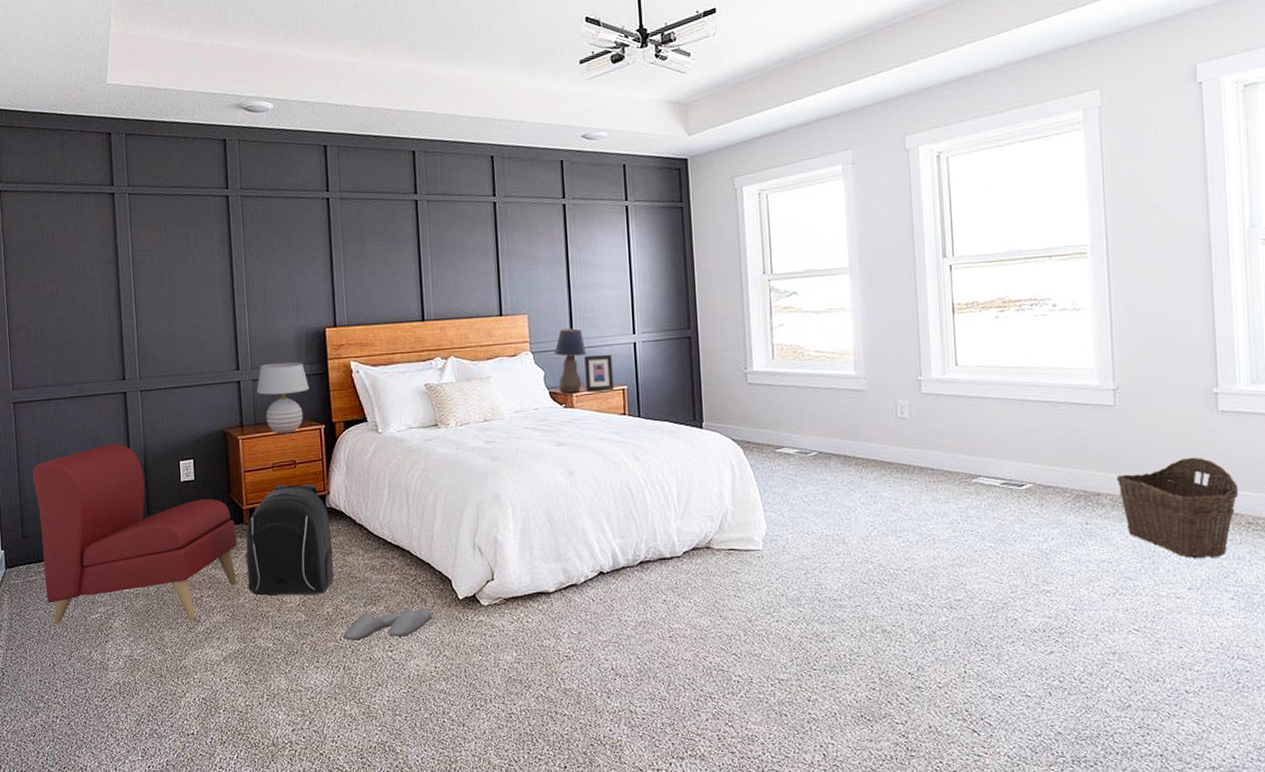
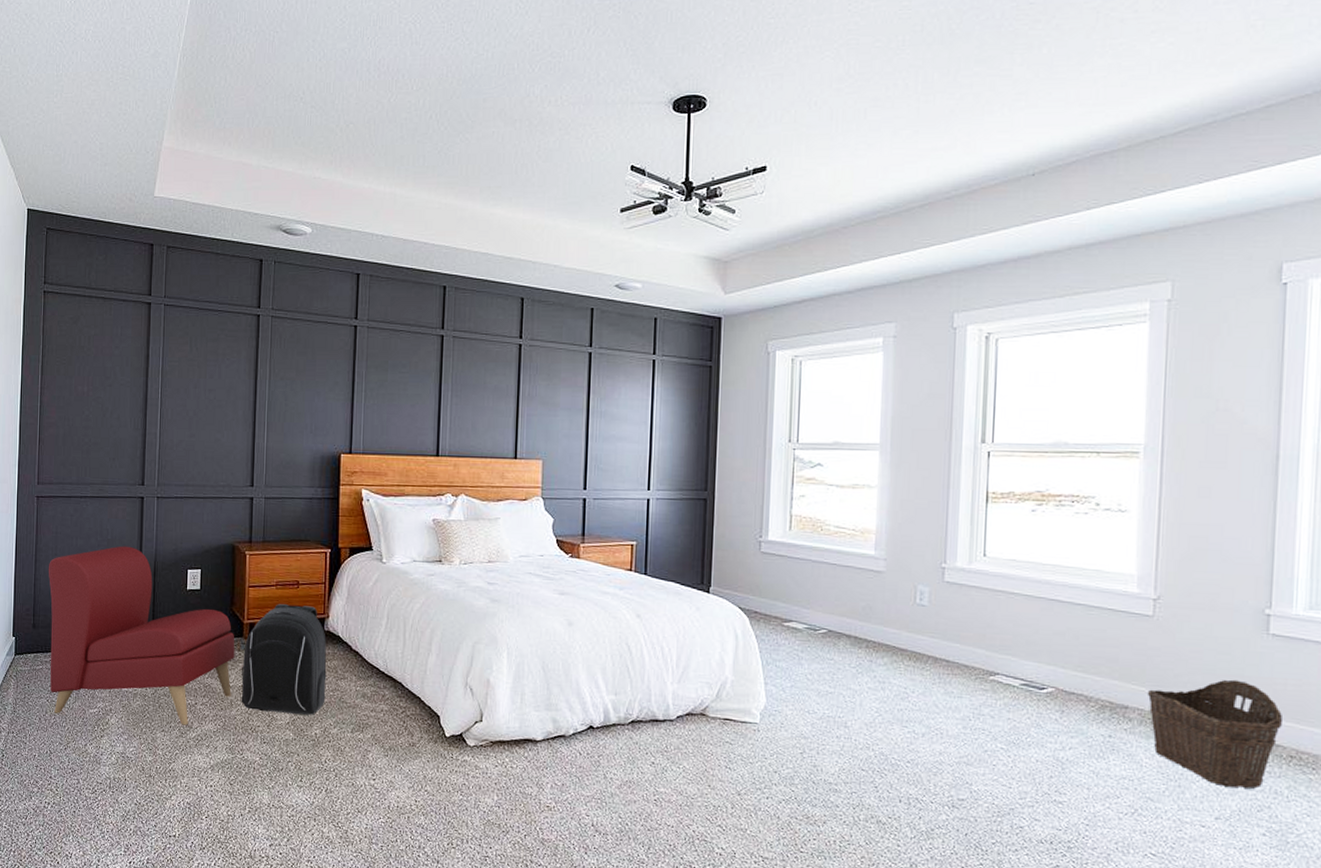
table lamp: present [256,362,309,434] -> none [268,483,319,554]
slippers: present [342,608,432,641] -> none [328,738,417,767]
table lamp: present [554,328,587,394] -> none [565,478,599,544]
picture frame: present [584,354,614,392] -> none [594,507,624,545]

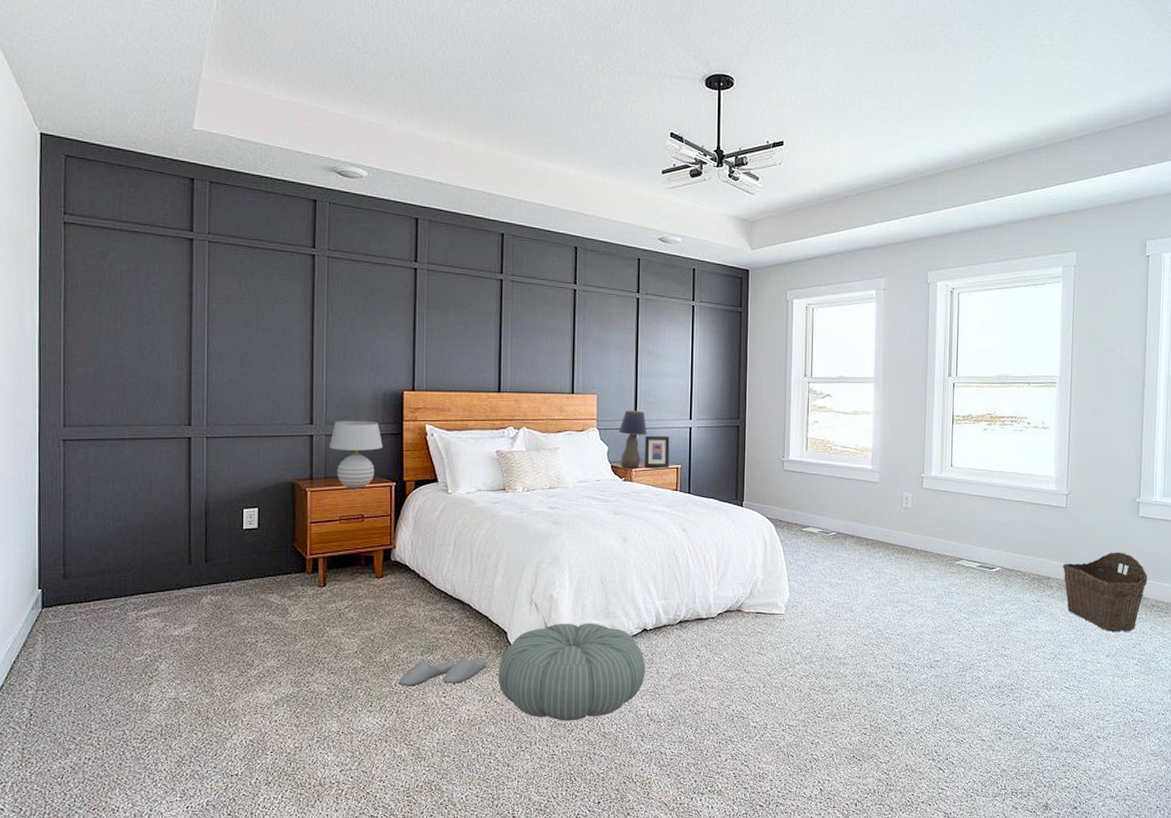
armchair: present [48,546,235,726] -> none [79,488,298,665]
backpack: present [240,604,327,715] -> none [304,538,395,642]
table lamp: none [268,483,319,554] -> present [329,420,383,489]
slippers: none [328,738,417,767] -> present [398,657,486,687]
pouf: none [430,711,591,822] -> present [499,623,646,721]
table lamp: none [565,478,599,544] -> present [618,410,648,468]
picture frame: none [594,507,624,545] -> present [645,435,670,469]

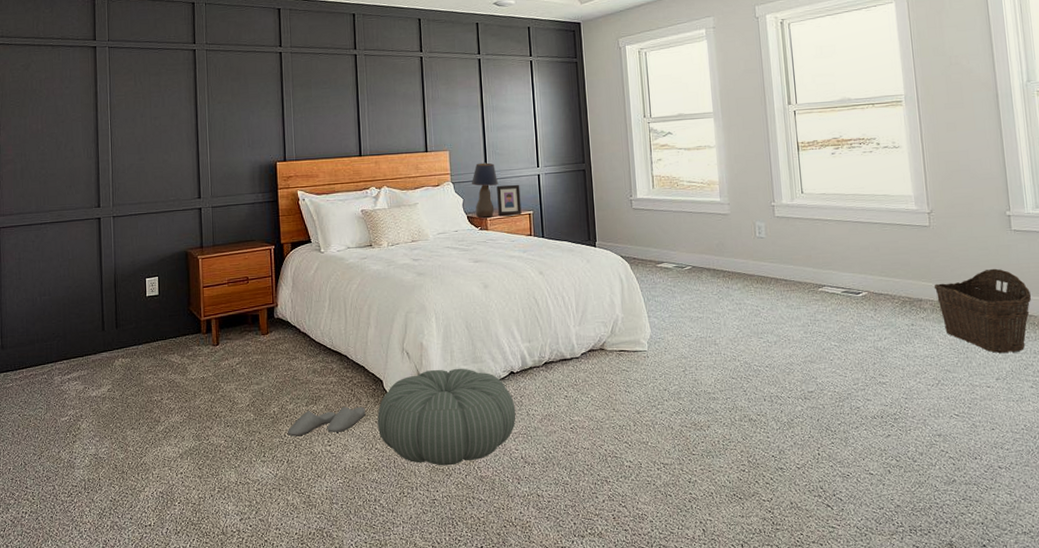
table lamp: present [329,420,383,489] -> none [215,191,261,254]

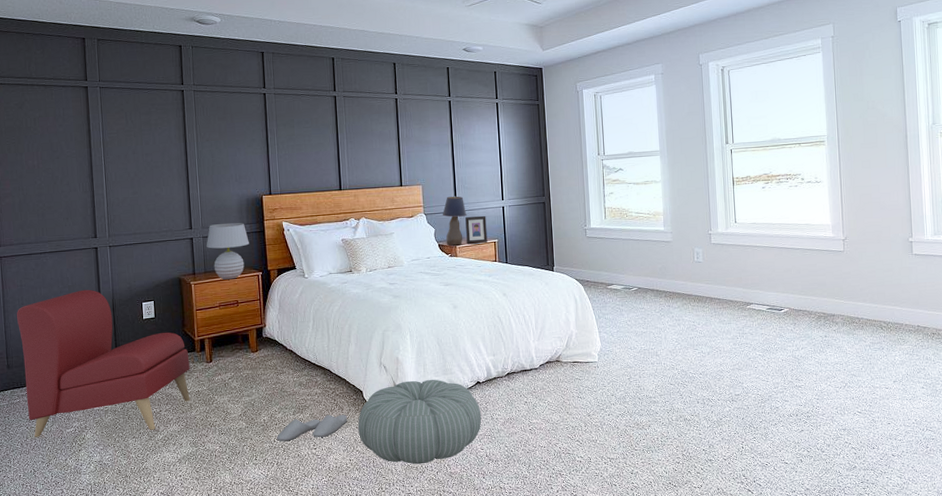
armchair: none [13,263,195,426] -> present [16,289,190,438]
table lamp: none [215,191,261,254] -> present [206,222,249,280]
wicker basket: present [934,268,1032,354] -> none [845,287,927,360]

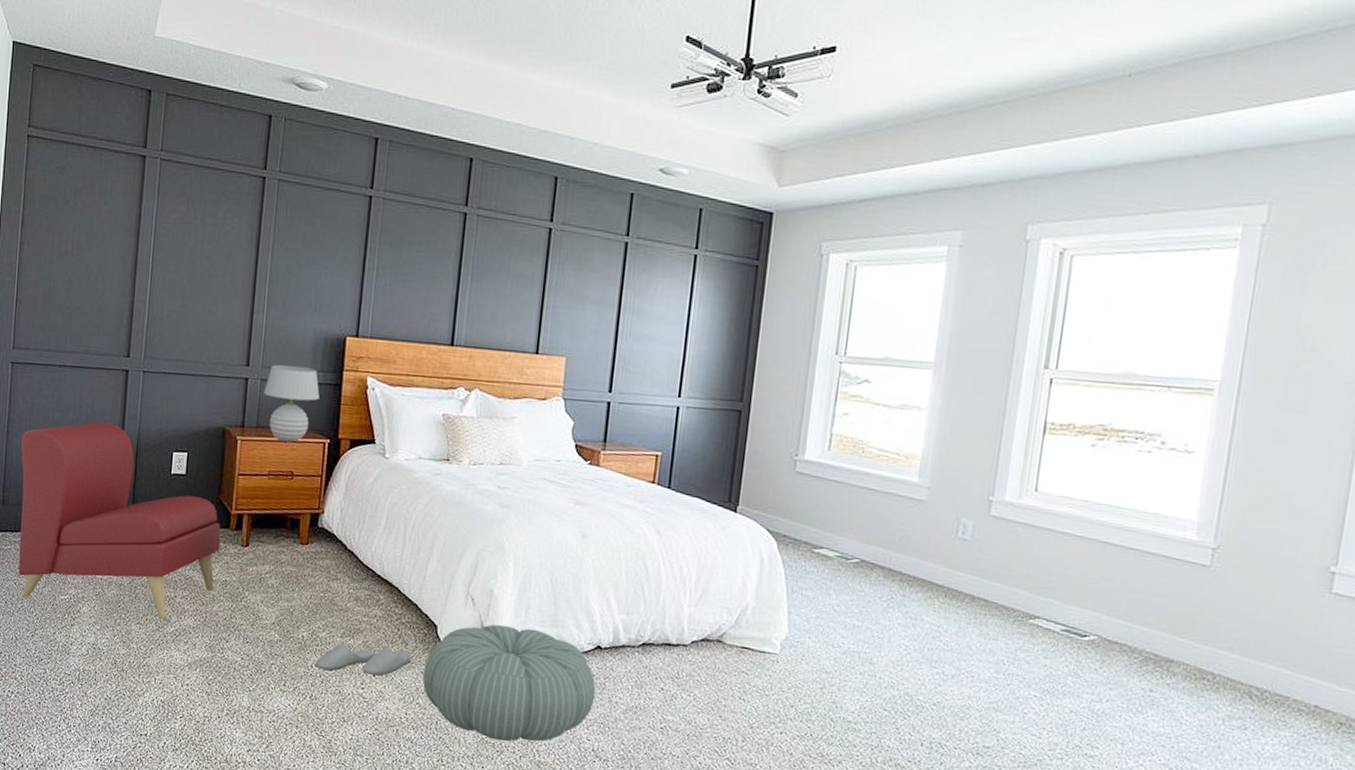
table lamp: present [442,196,467,246] -> none [587,379,624,451]
picture frame: present [465,216,488,245] -> none [616,412,651,455]

